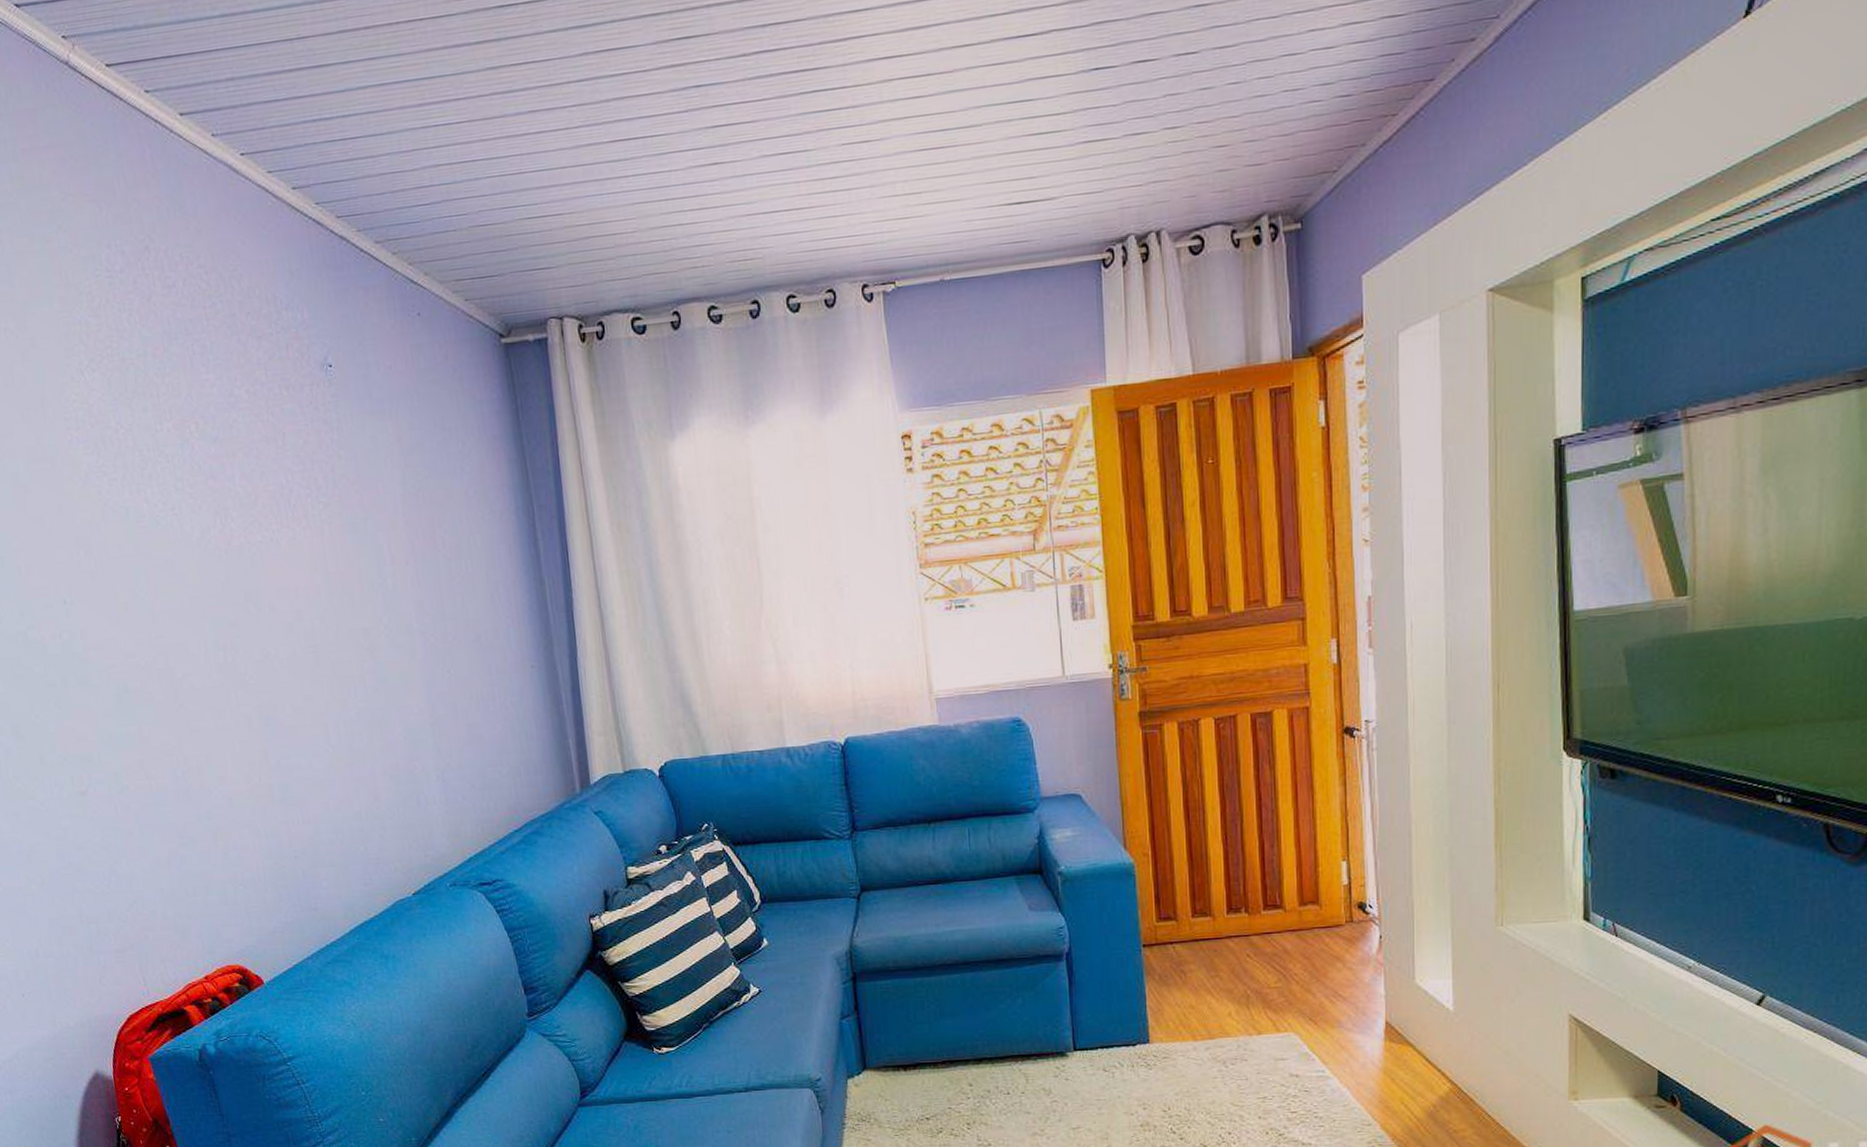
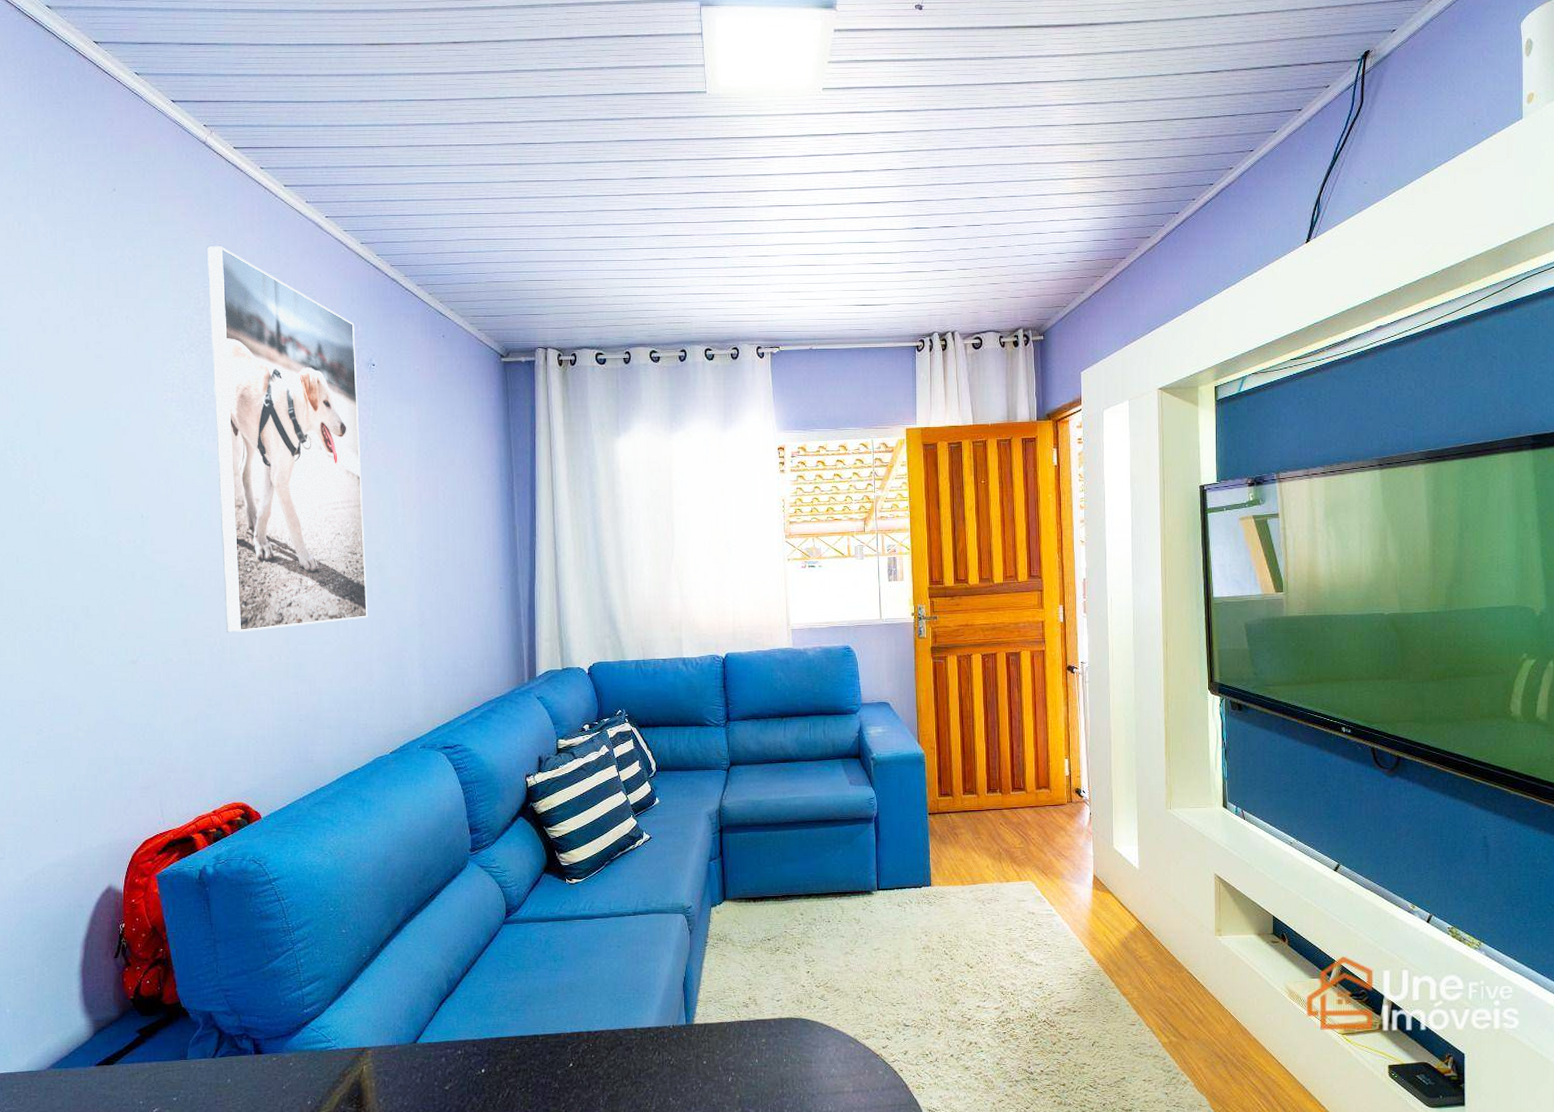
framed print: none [92,214,364,749] -> present [207,246,368,632]

